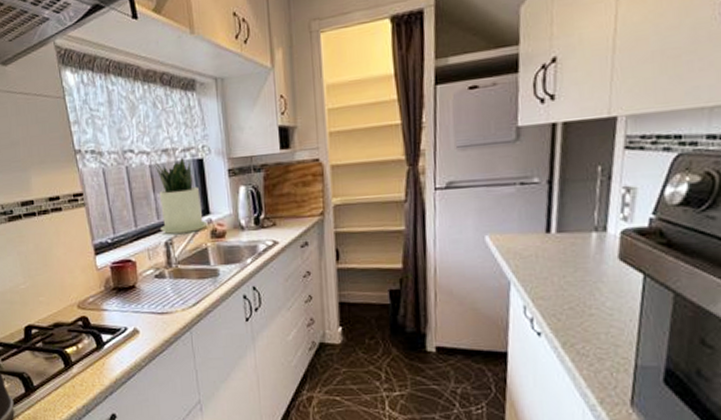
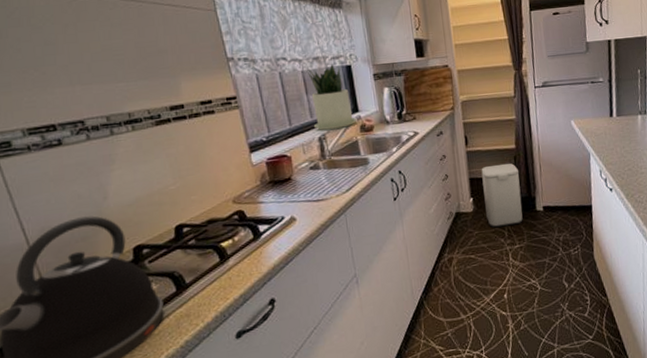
pedal bin: none [355,287,407,367] -> present [481,163,523,228]

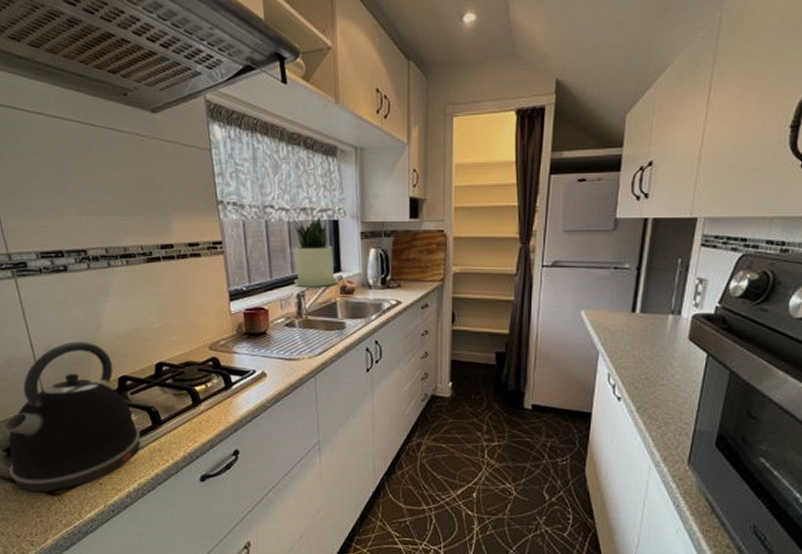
pedal bin: present [481,163,523,228] -> none [465,349,510,420]

